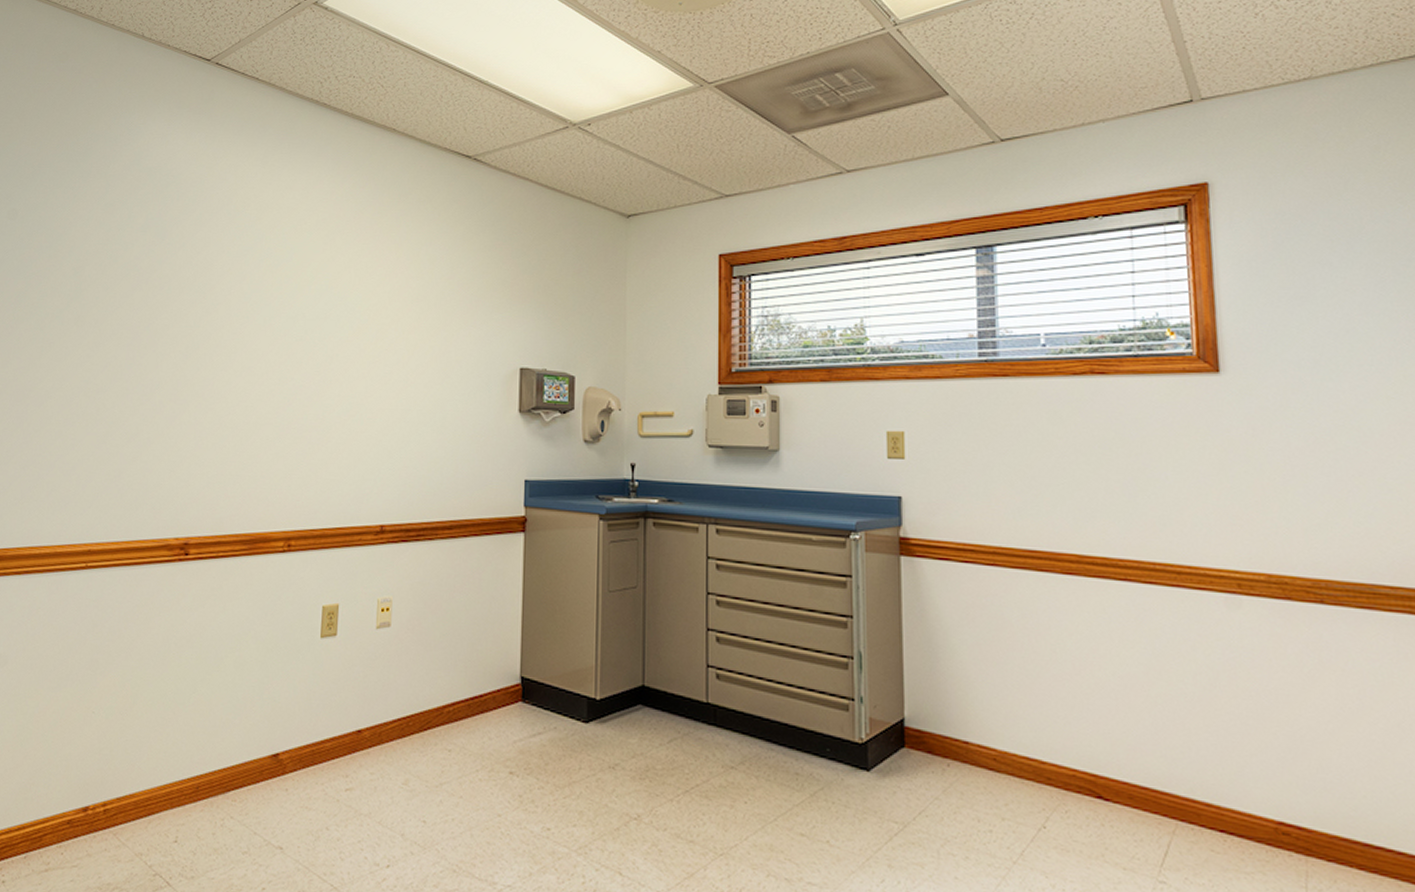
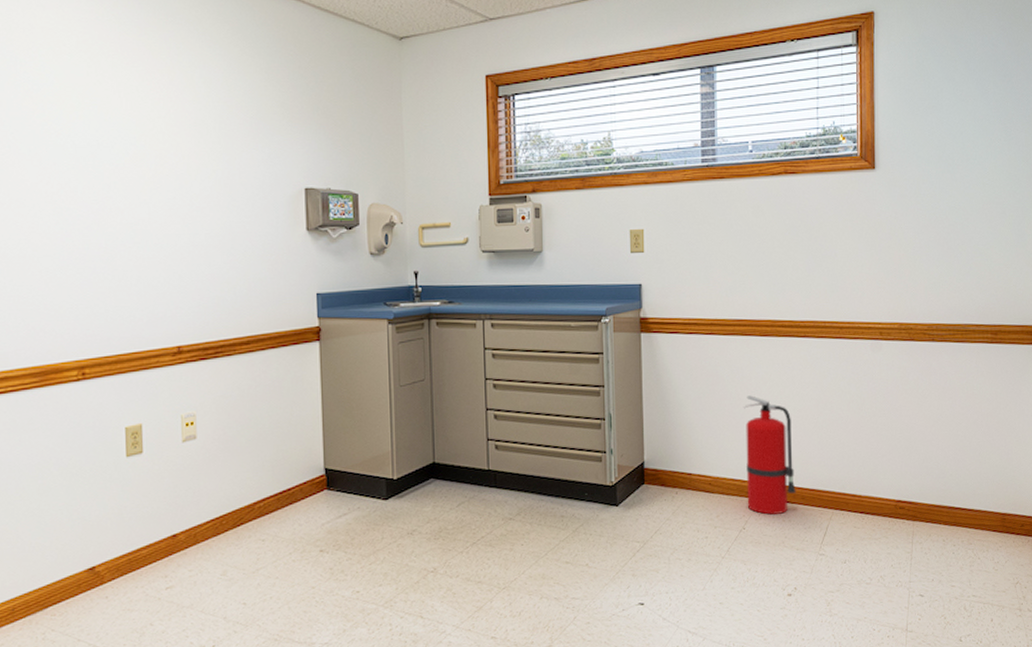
fire extinguisher: none [1039,649,1120,815] -> present [743,395,796,515]

